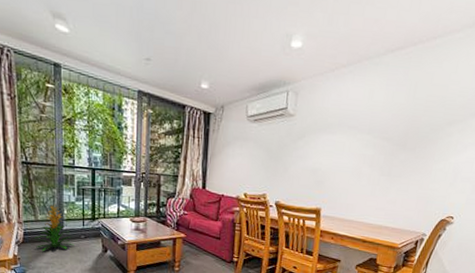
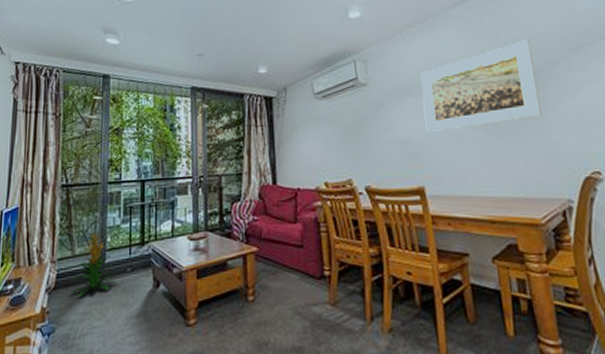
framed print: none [333,98,440,168] -> present [420,40,542,132]

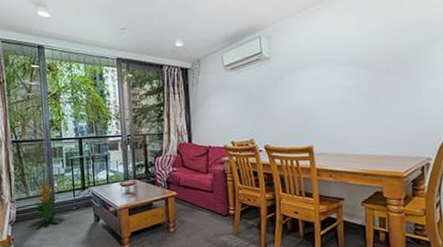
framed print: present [420,40,542,132] -> none [316,20,415,101]

